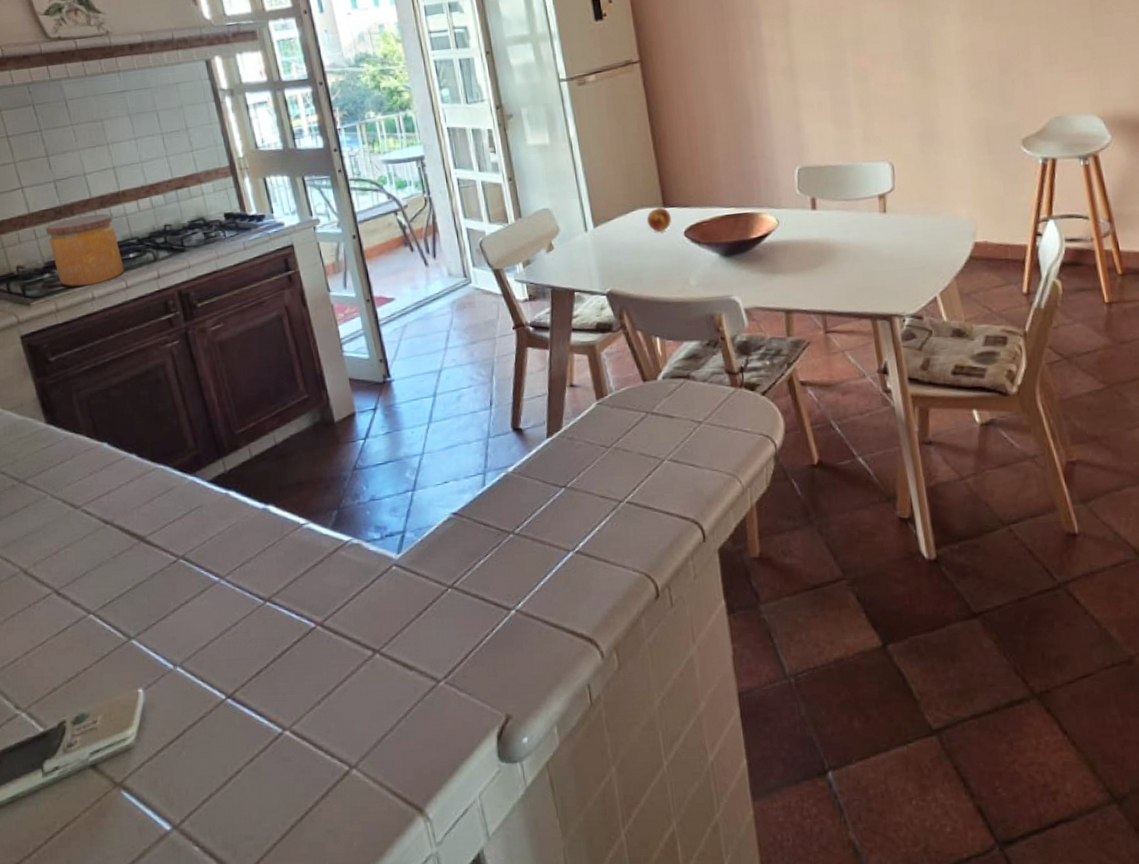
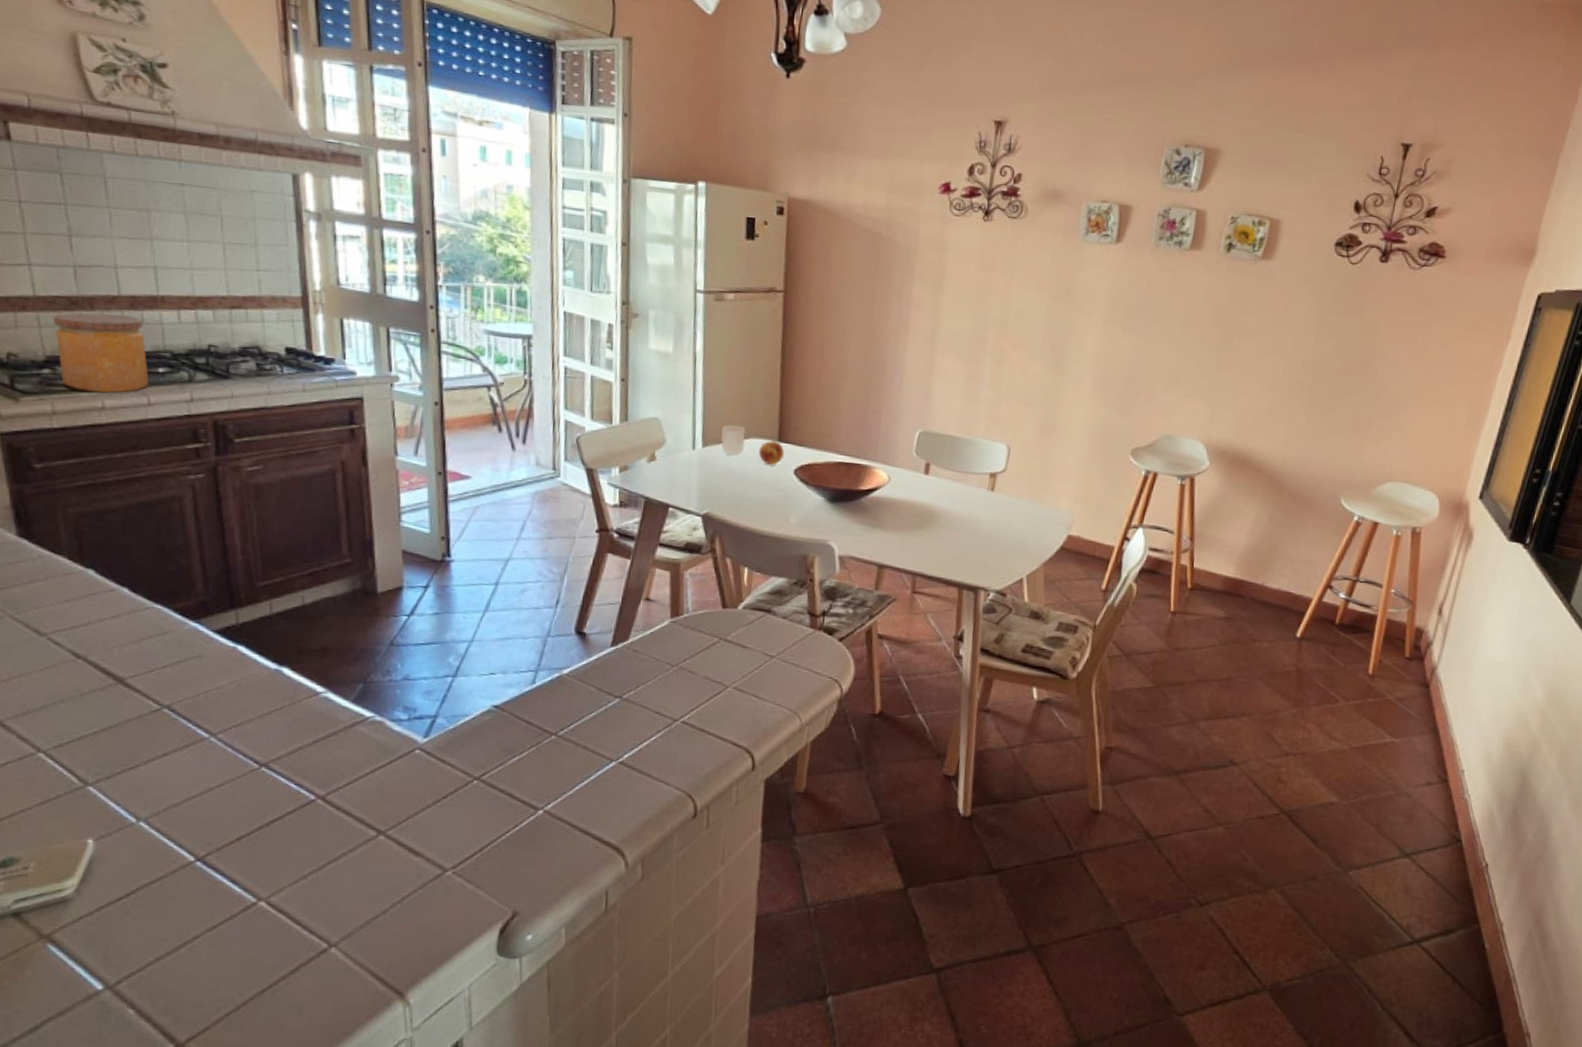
cup: none [608,200,633,232] -> present [721,425,746,457]

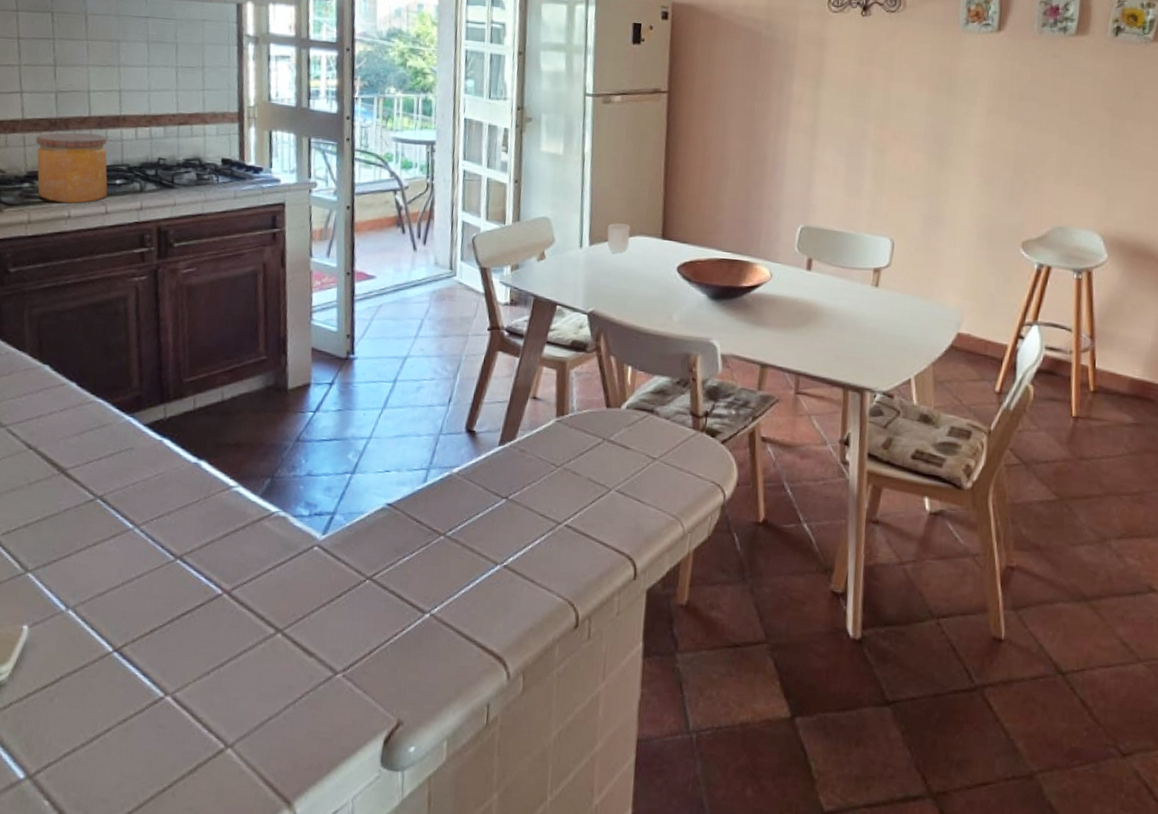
fruit: present [758,441,784,465] -> none [642,238,668,263]

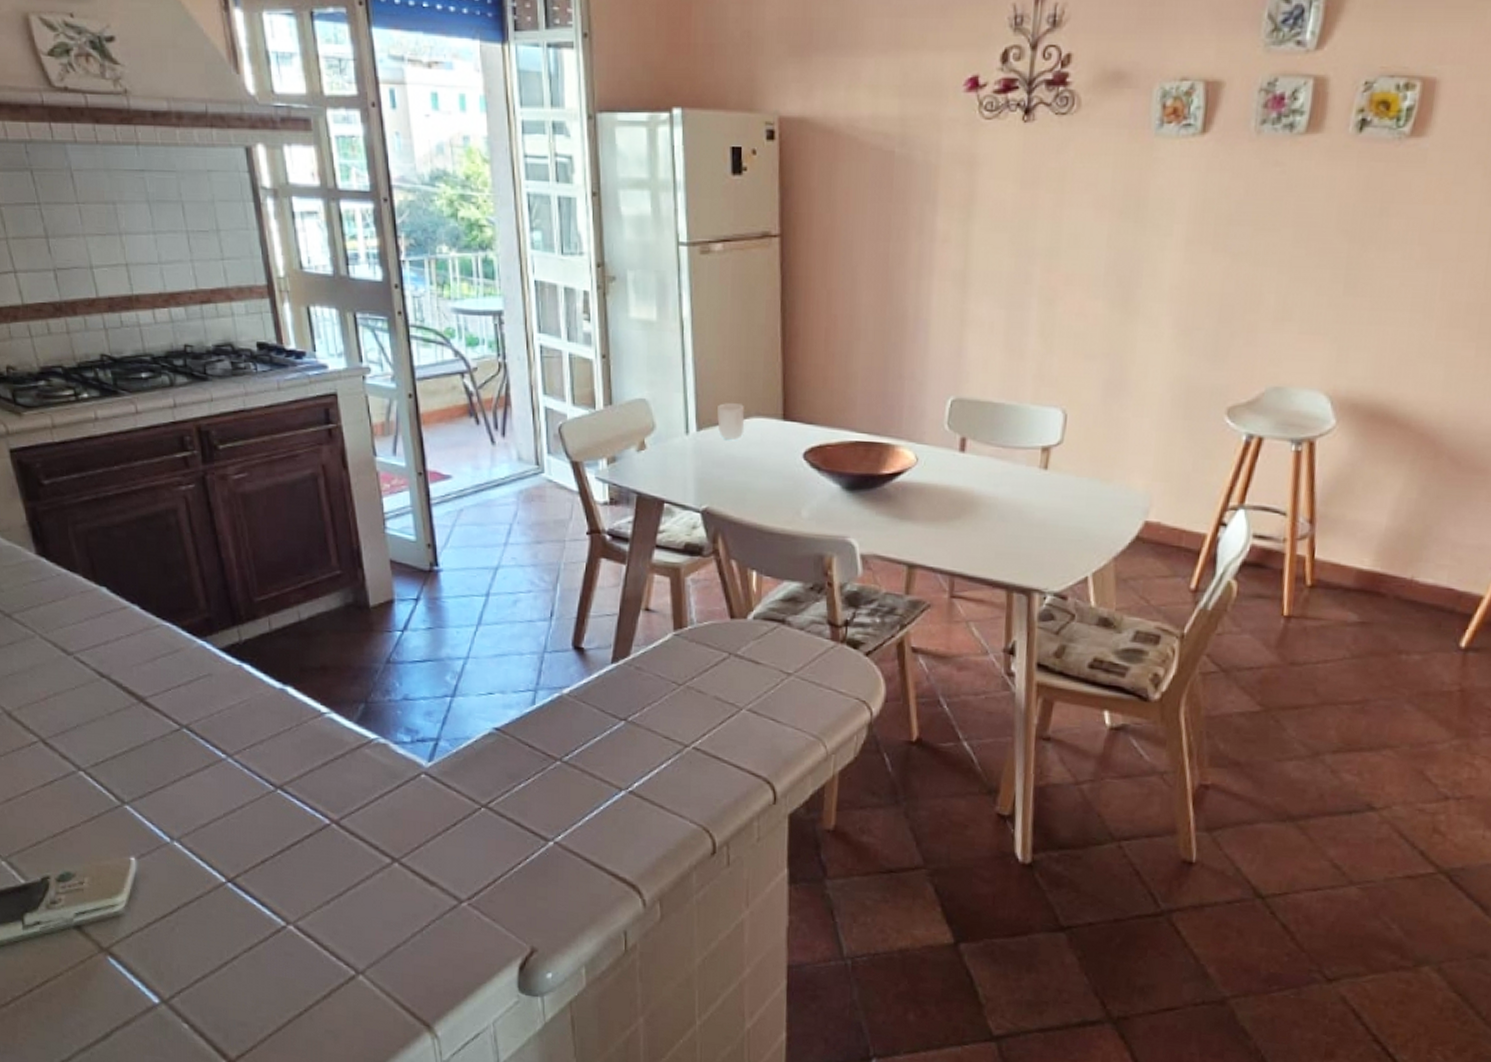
jar: present [36,132,108,205] -> none [42,318,134,404]

